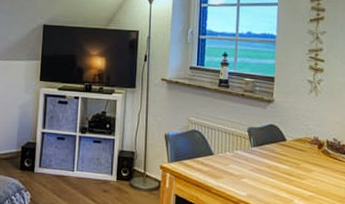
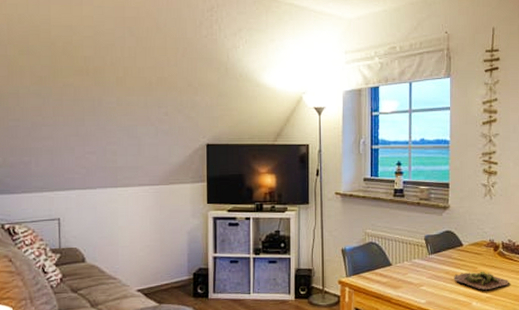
succulent plant: none [276,168,333,188] -> present [454,271,509,290]

